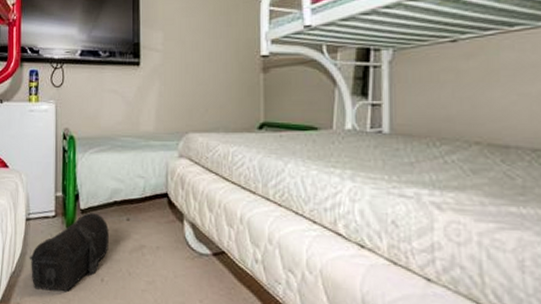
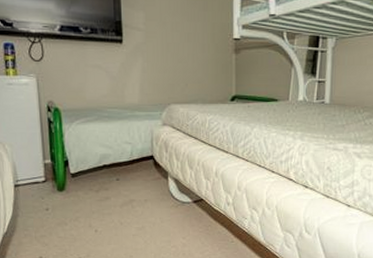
treasure chest: present [29,213,109,292] -> none [21,176,101,245]

